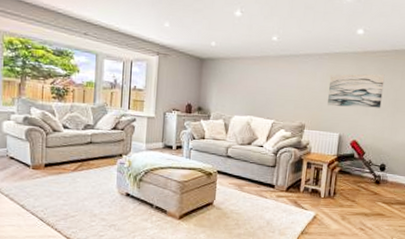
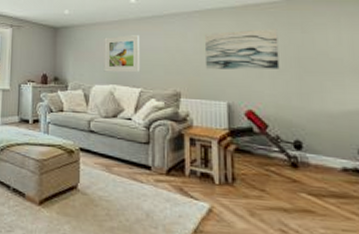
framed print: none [243,71,277,106] -> present [104,35,139,73]

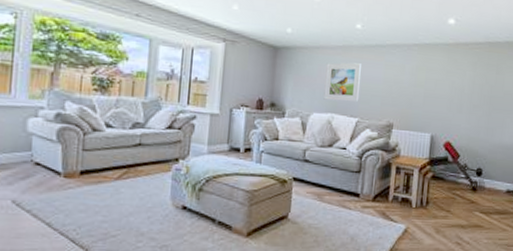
wall art: present [204,29,280,70] -> none [418,67,479,106]

